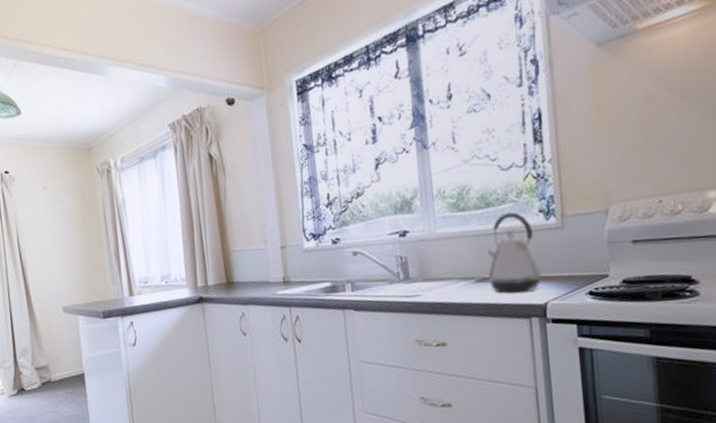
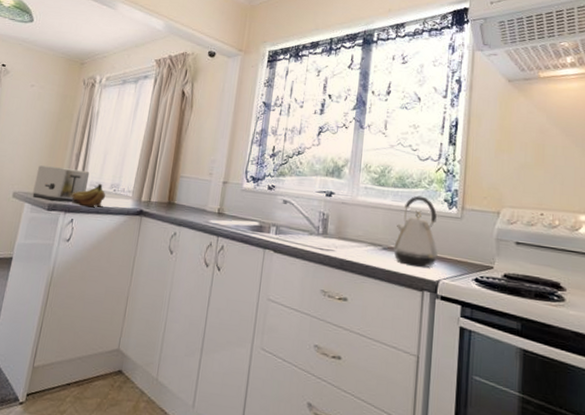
toaster: none [79,268,137,309] -> present [32,165,90,203]
fruit: none [122,278,159,307] -> present [71,183,106,208]

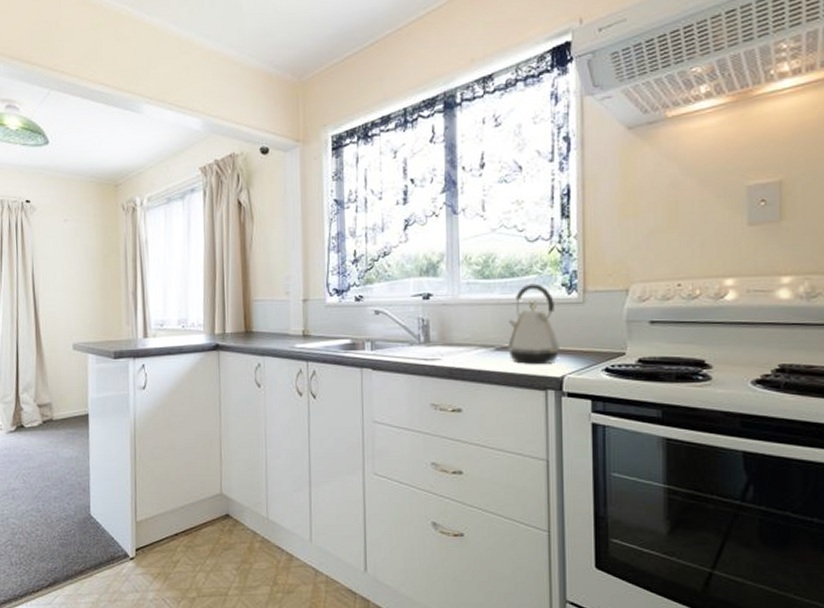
toaster: present [32,165,90,203] -> none [93,309,152,349]
fruit: present [71,183,106,208] -> none [136,321,175,349]

